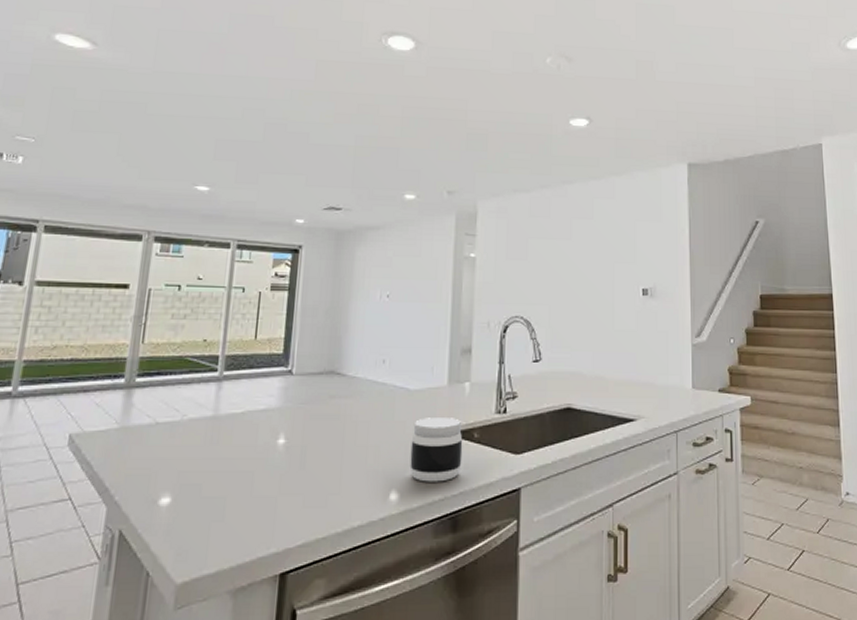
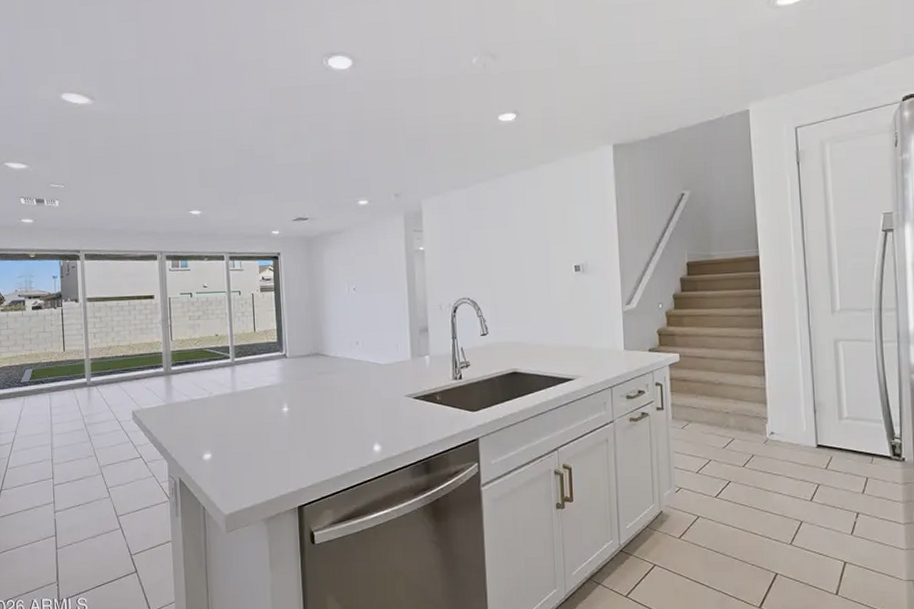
jar: present [410,418,463,482] -> none [386,385,429,436]

